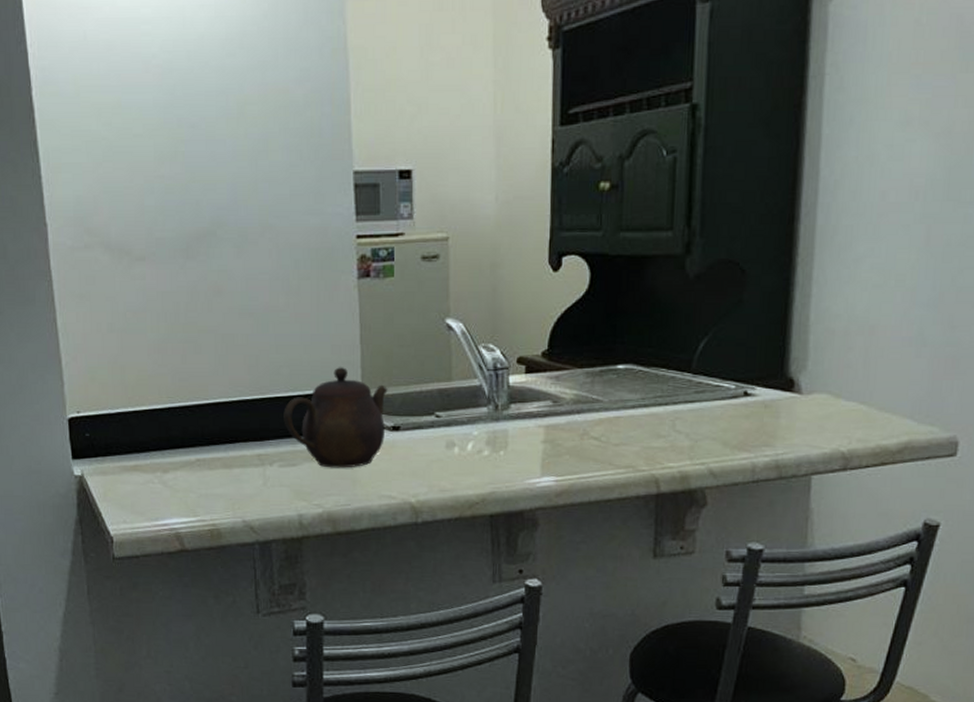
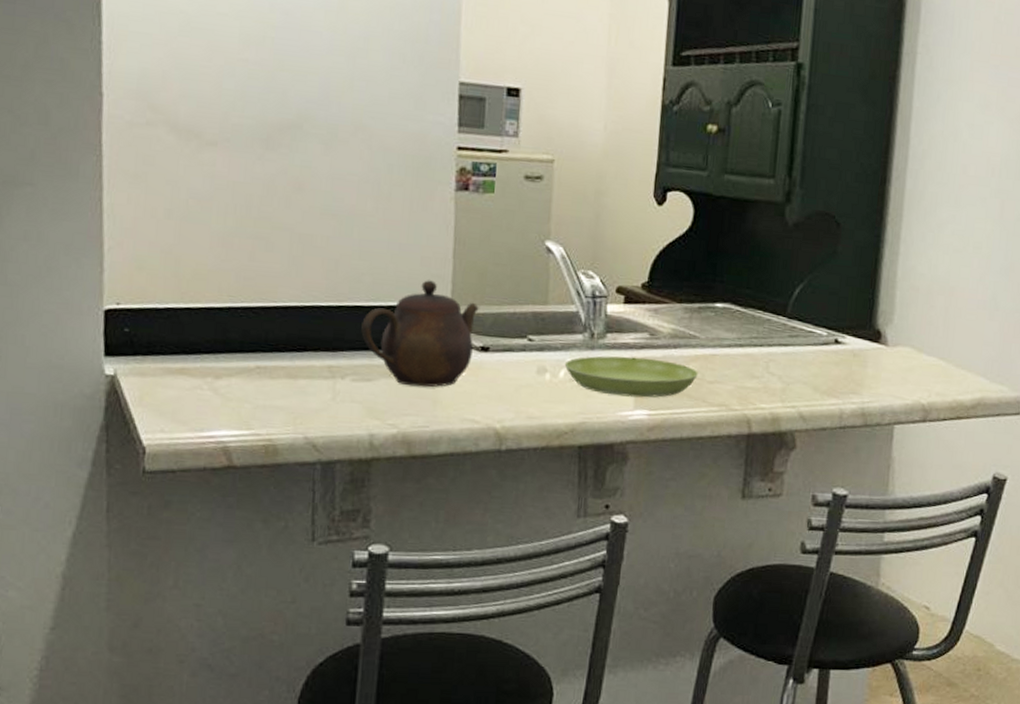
saucer: none [471,425,603,465] -> present [564,356,698,398]

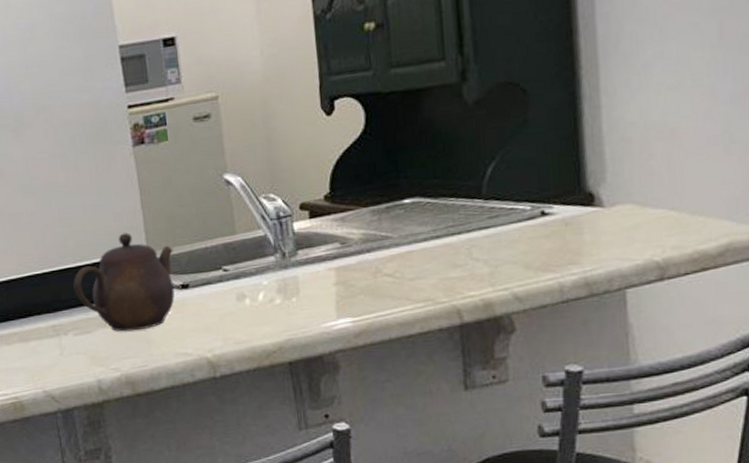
saucer: present [564,356,698,398] -> none [261,266,397,309]

